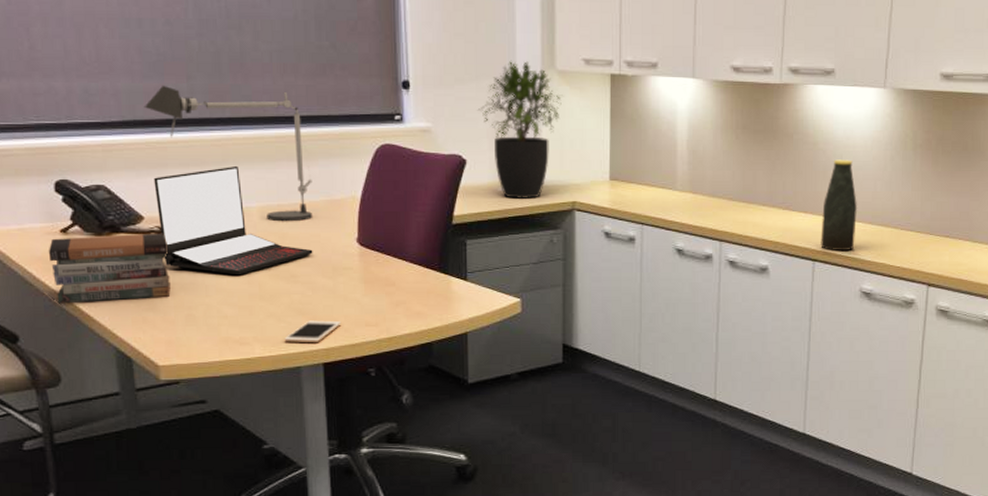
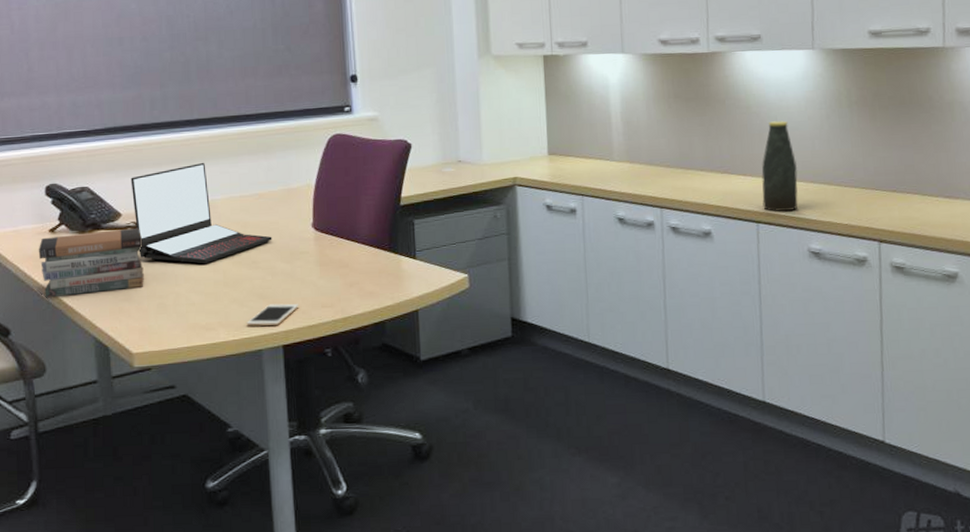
desk lamp: present [144,85,312,222] -> none [123,93,271,212]
potted plant: present [477,60,563,200] -> none [420,49,499,179]

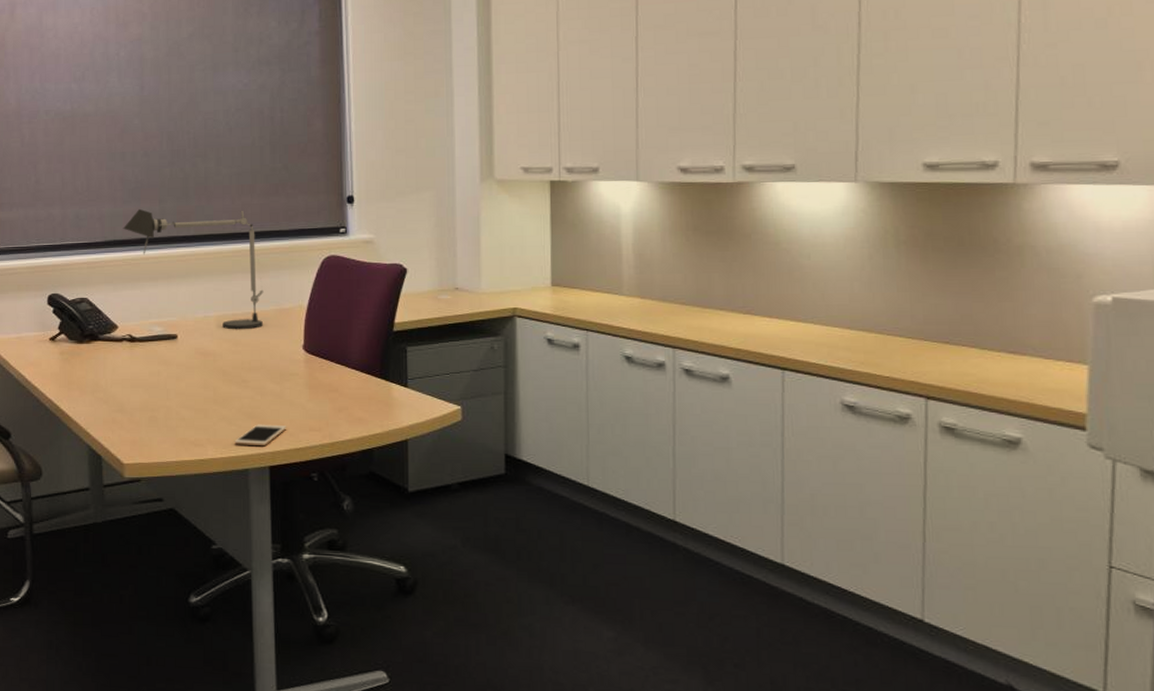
book stack: present [38,227,144,298] -> none [39,340,137,404]
desk lamp: none [123,93,271,212] -> present [123,208,264,330]
laptop: present [130,162,272,264] -> none [128,278,263,380]
bottle: present [761,121,798,212] -> none [789,259,833,360]

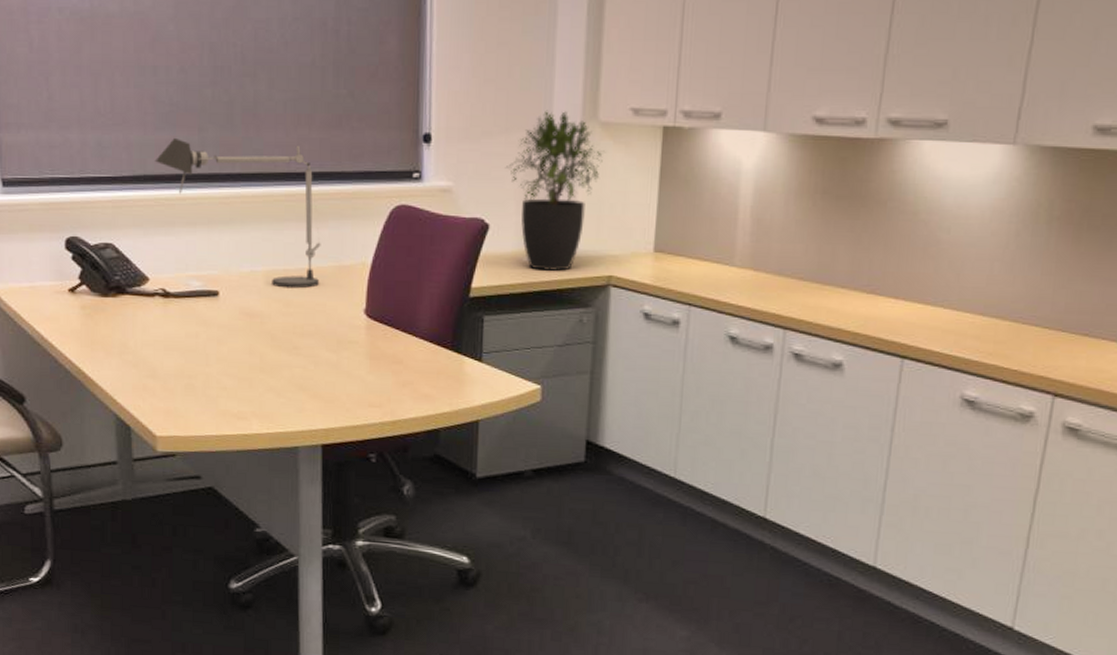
cell phone: present [234,424,287,447] -> none [283,397,343,423]
potted plant: none [417,172,502,307] -> present [505,110,605,272]

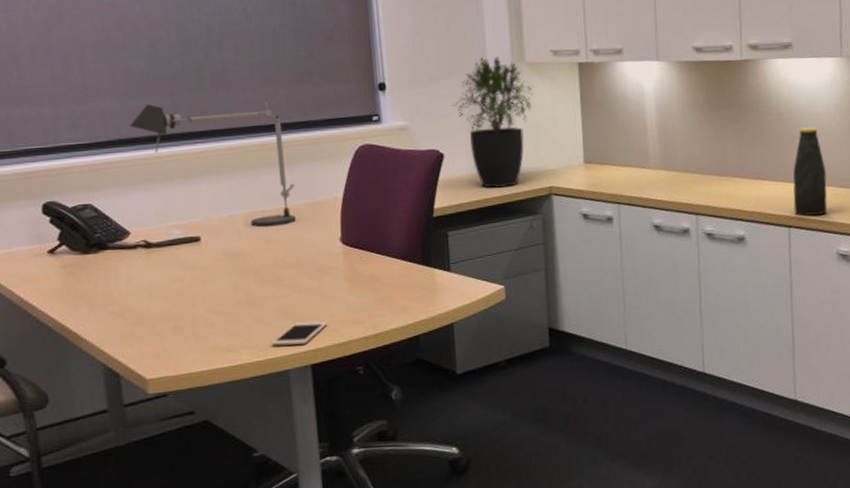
cell phone: none [283,397,343,423] -> present [271,321,328,346]
bottle: none [913,233,966,348] -> present [792,127,828,216]

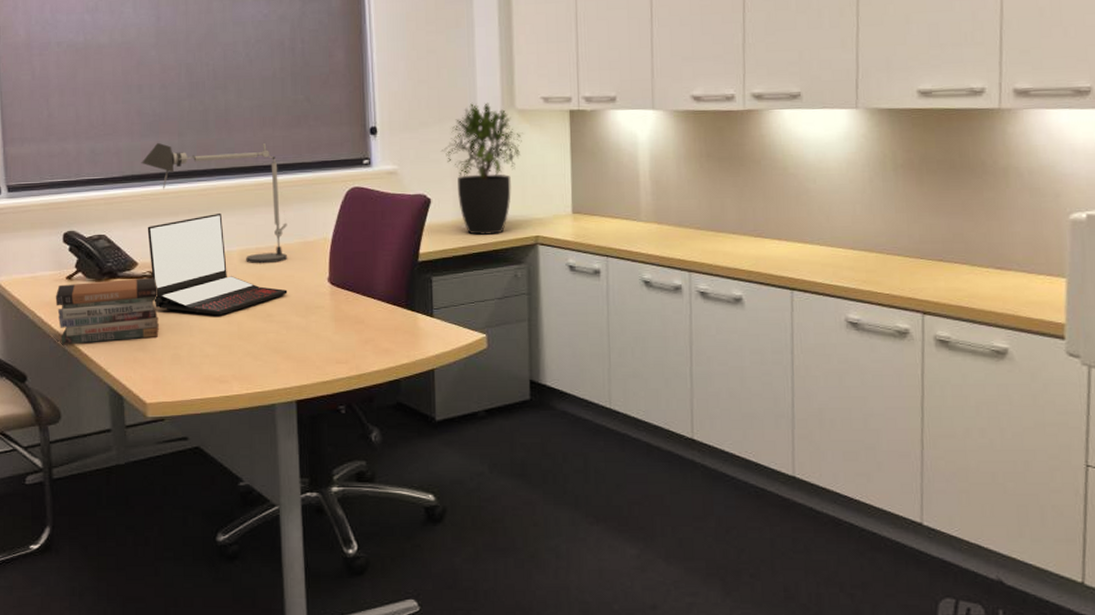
book stack: none [35,246,158,324] -> present [55,277,159,345]
laptop: none [139,175,298,283] -> present [147,212,288,316]
cell phone: present [271,321,328,346] -> none [260,358,314,381]
bottle: present [792,127,828,216] -> none [797,183,837,279]

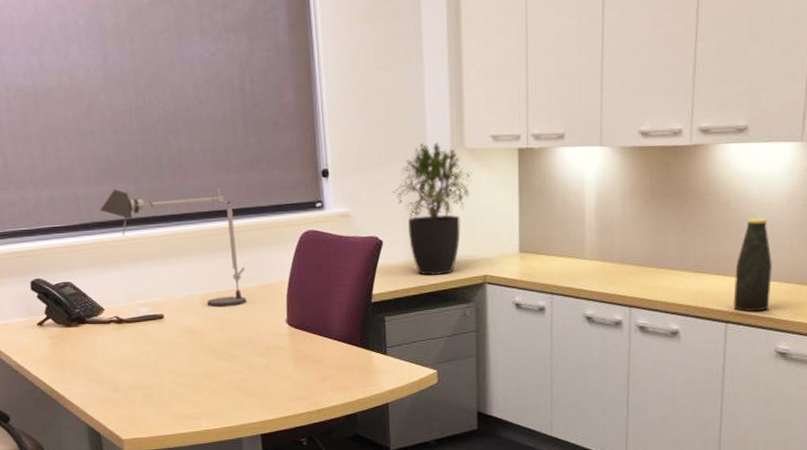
book stack: present [55,277,159,345] -> none [28,322,129,388]
laptop: present [147,212,288,316] -> none [110,258,248,358]
bottle: none [797,183,837,279] -> present [733,218,773,312]

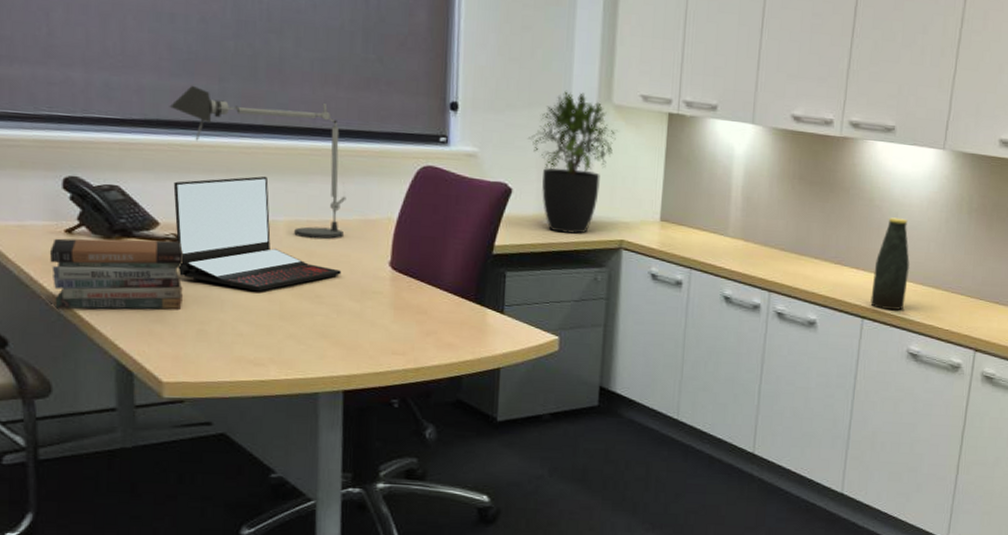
book stack: none [28,322,129,388] -> present [49,238,184,310]
laptop: none [110,258,248,358] -> present [173,176,342,292]

